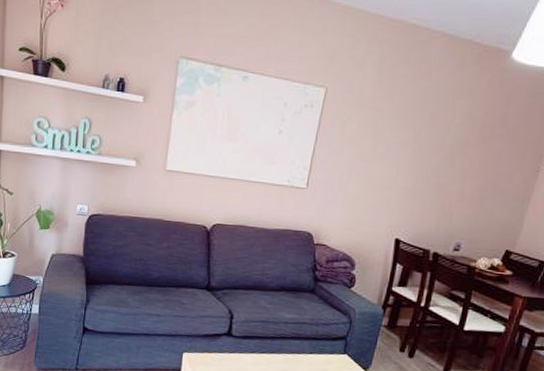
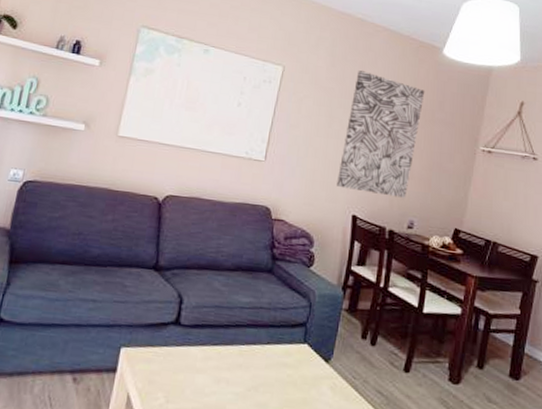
wall art: none [380,86,486,221] -> present [337,70,425,198]

